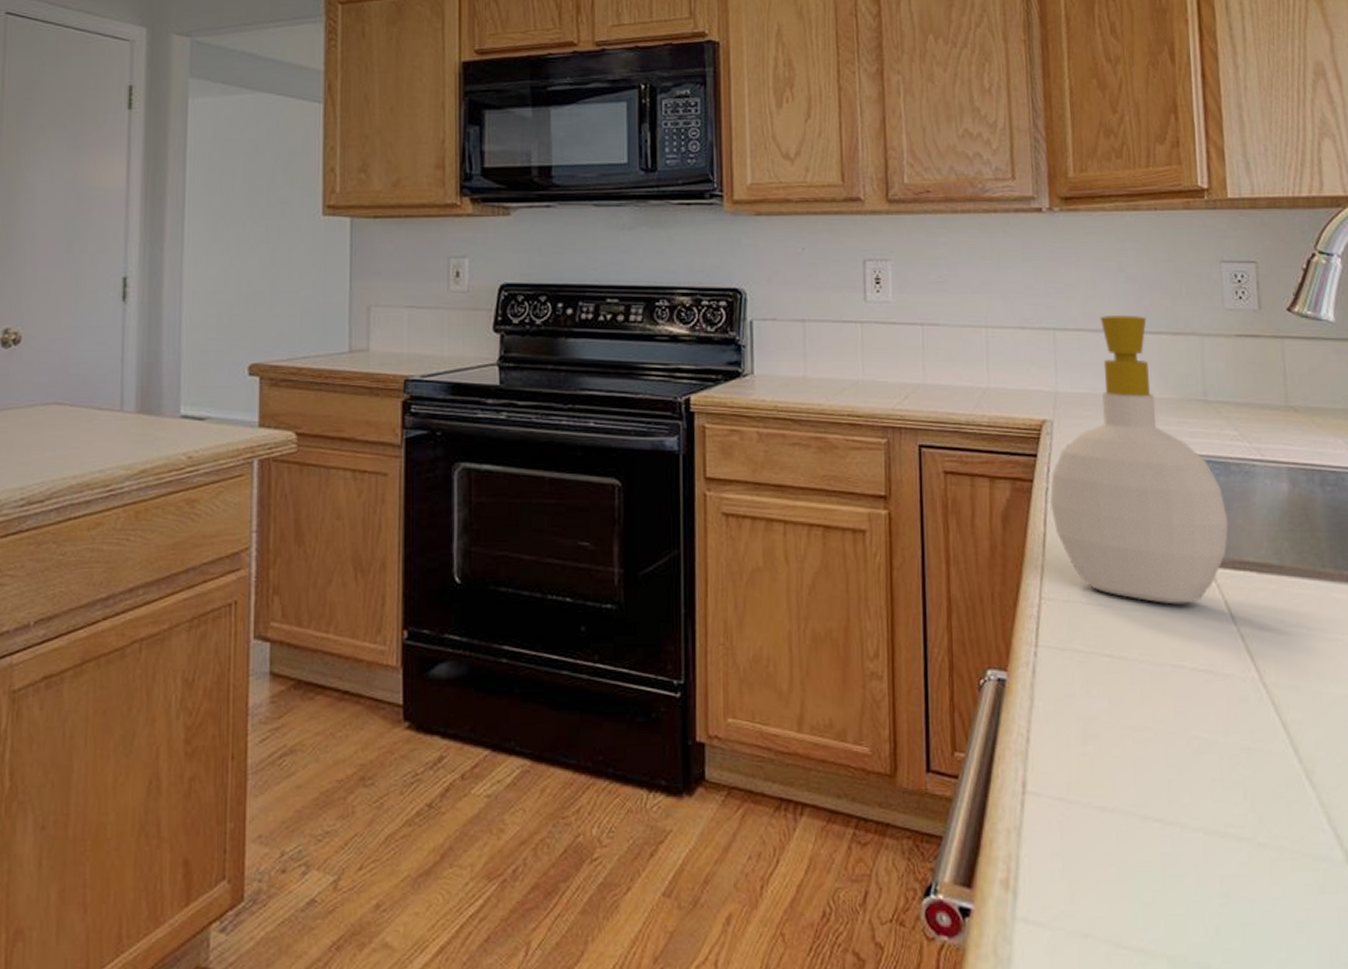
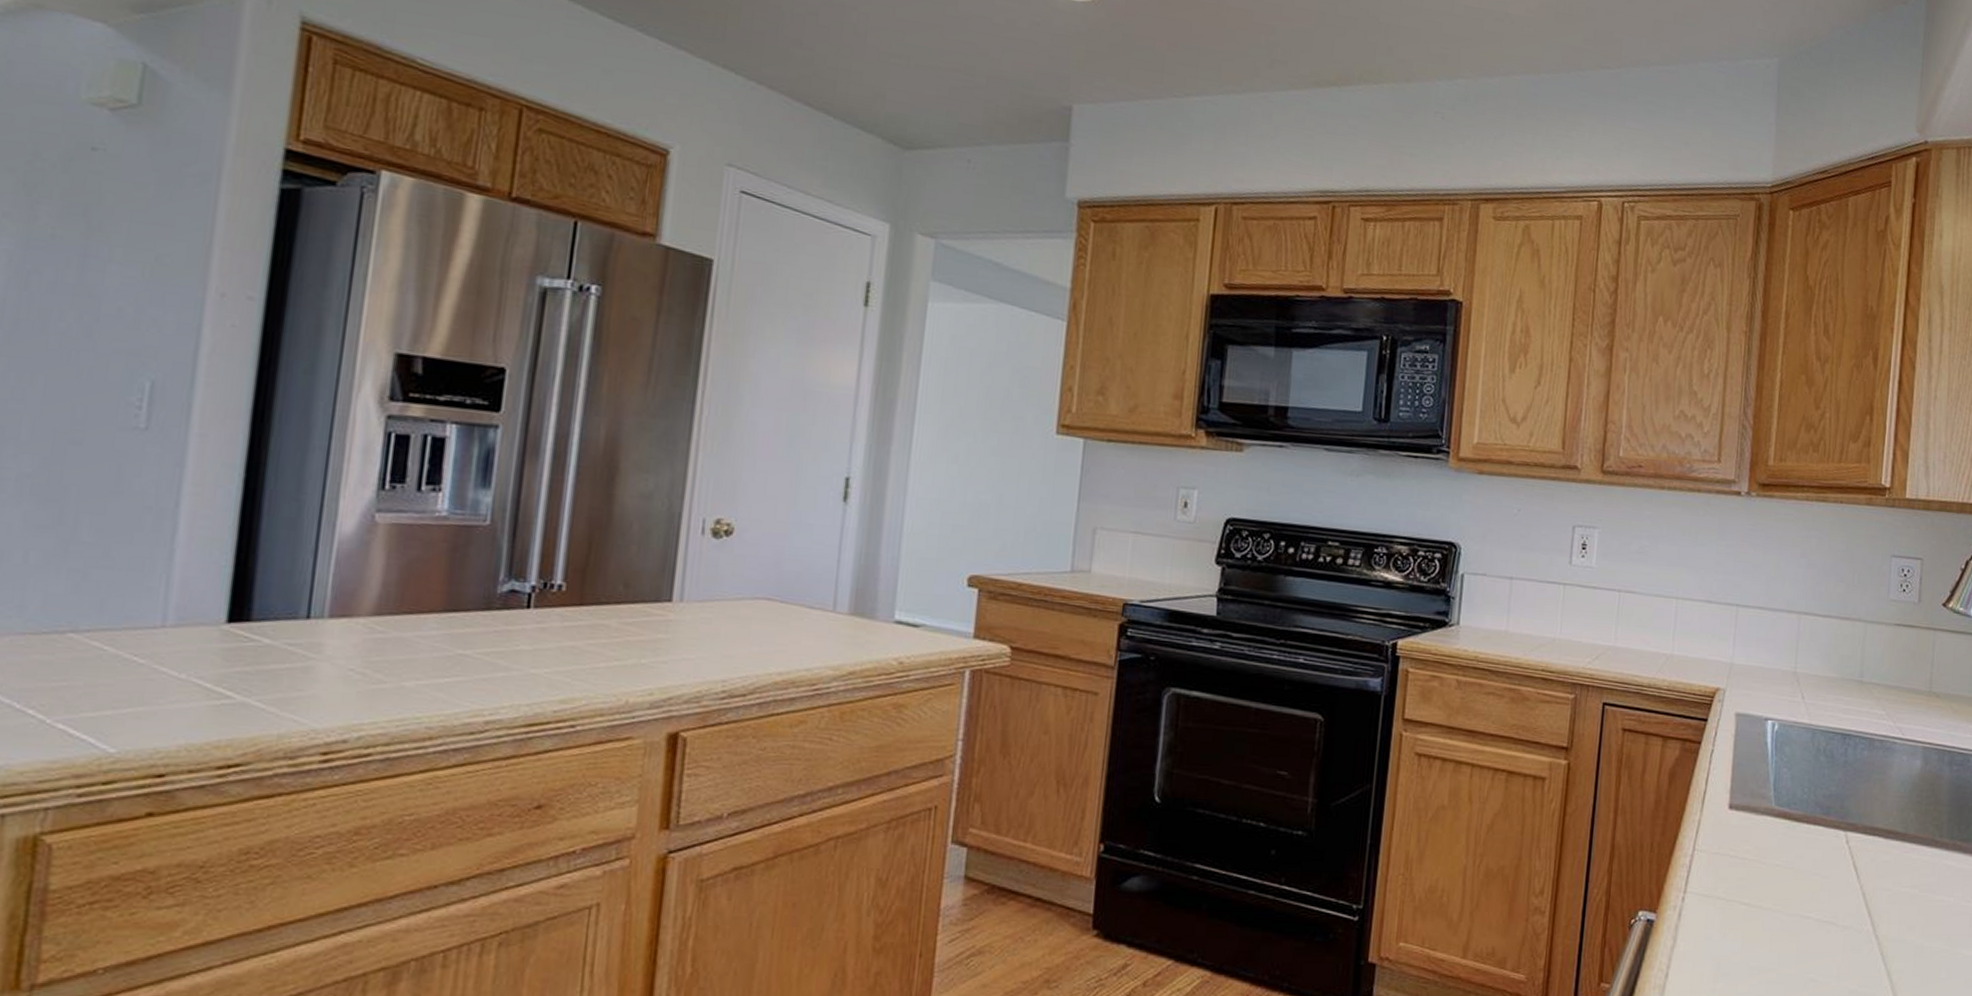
soap bottle: present [1050,314,1229,605] -> none [1714,596,1866,863]

